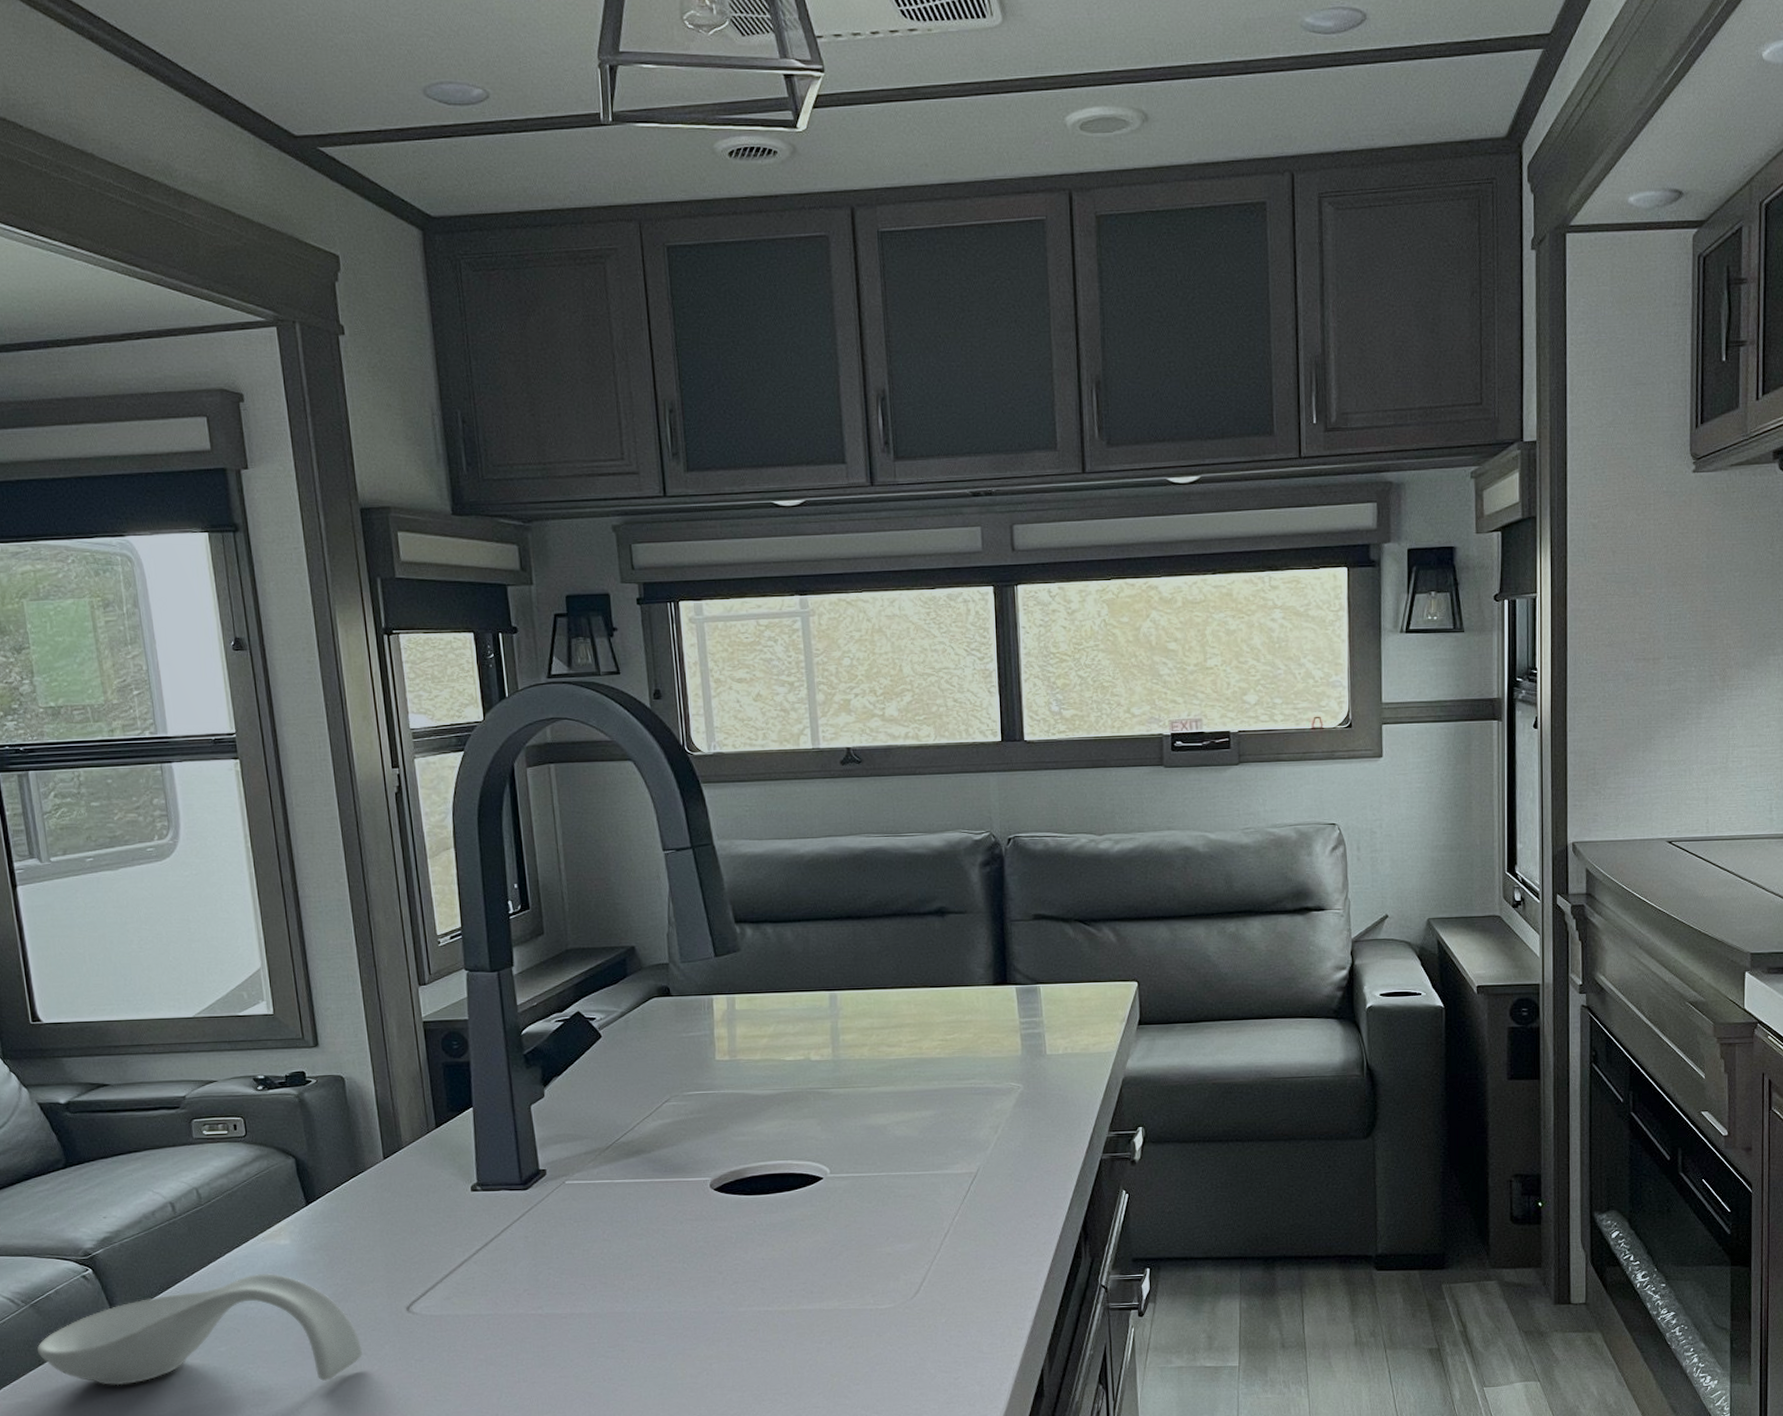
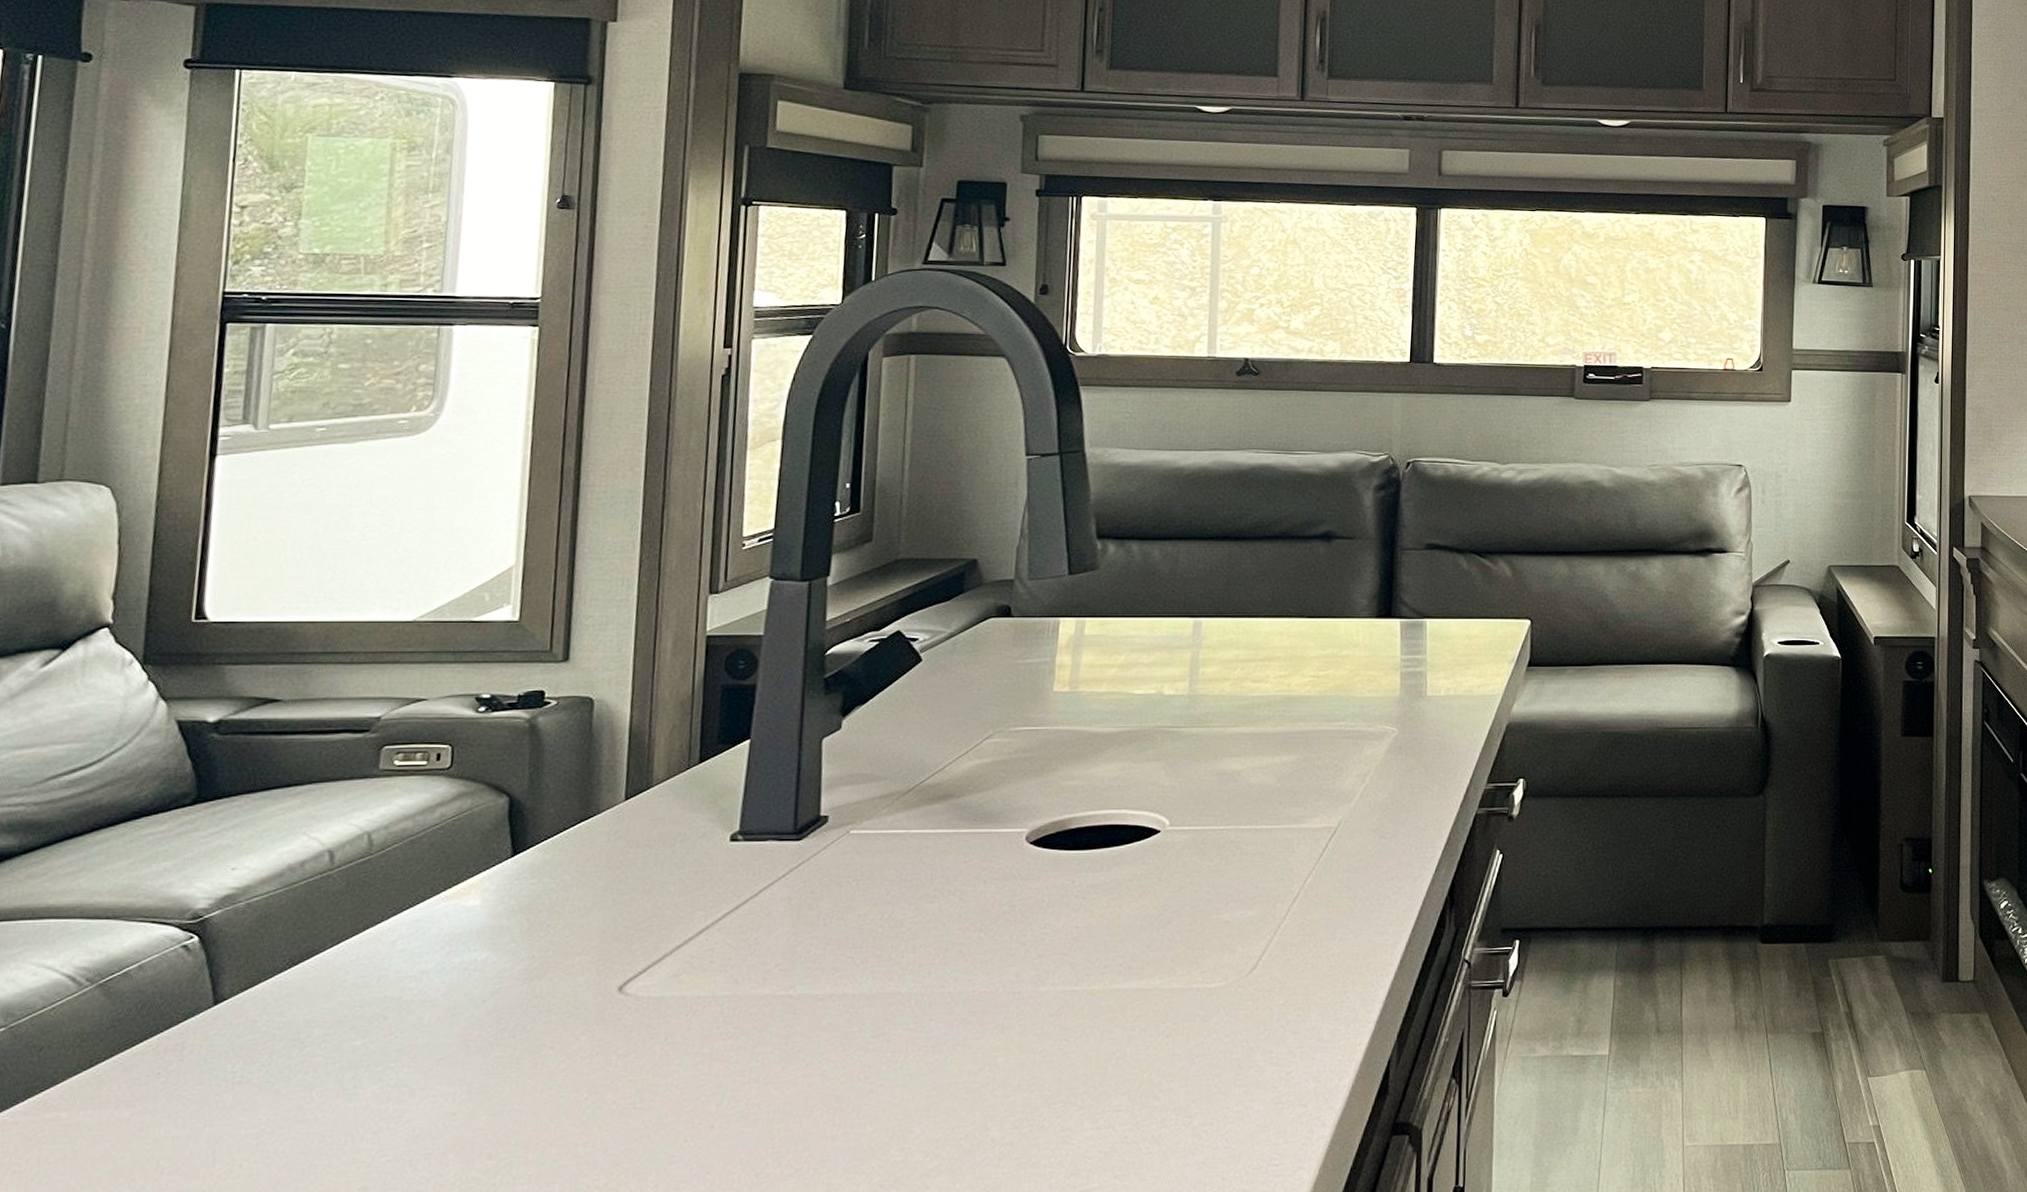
spoon rest: present [37,1273,363,1386] -> none [92,943,550,1094]

